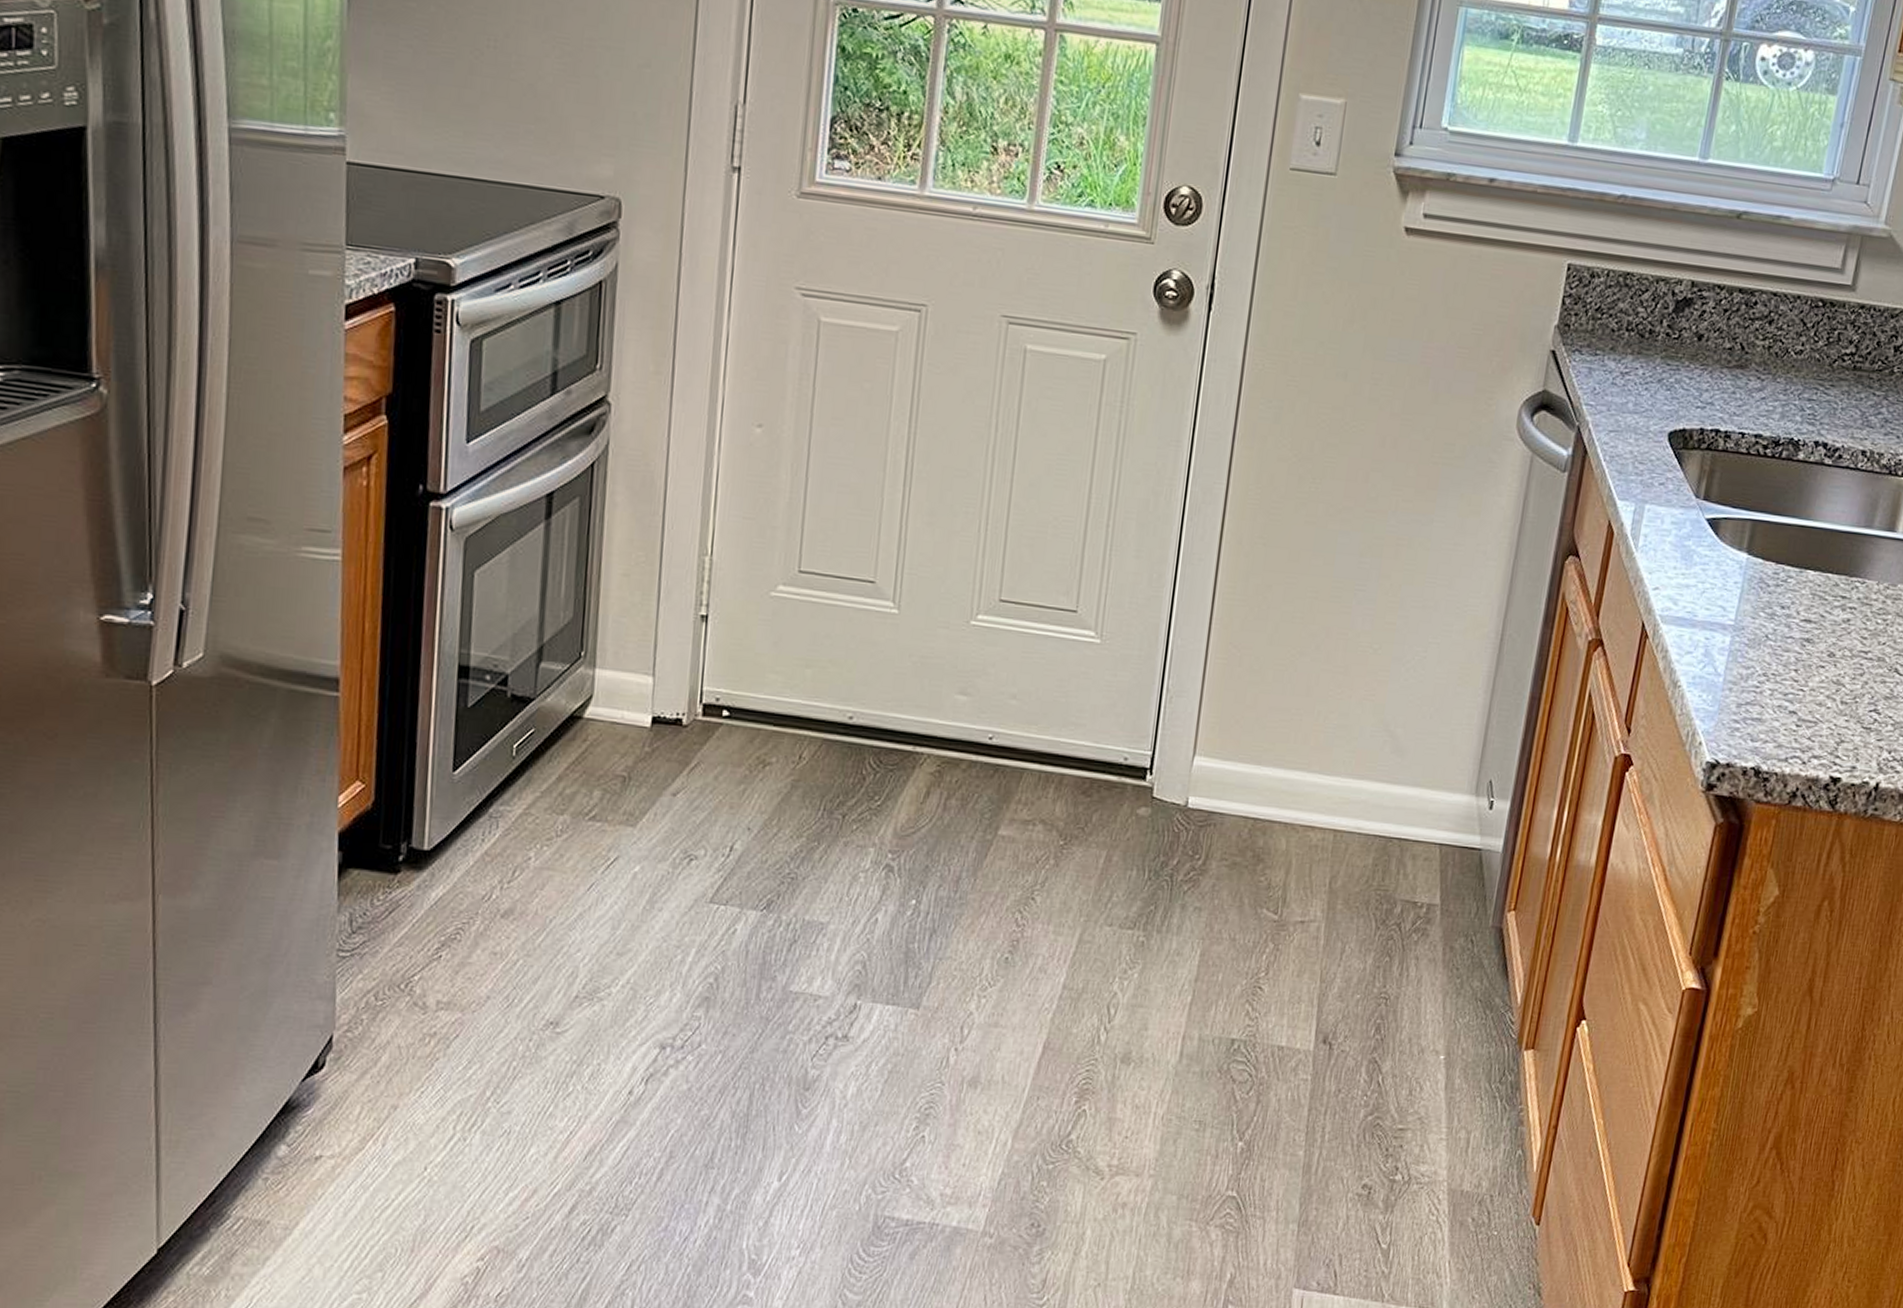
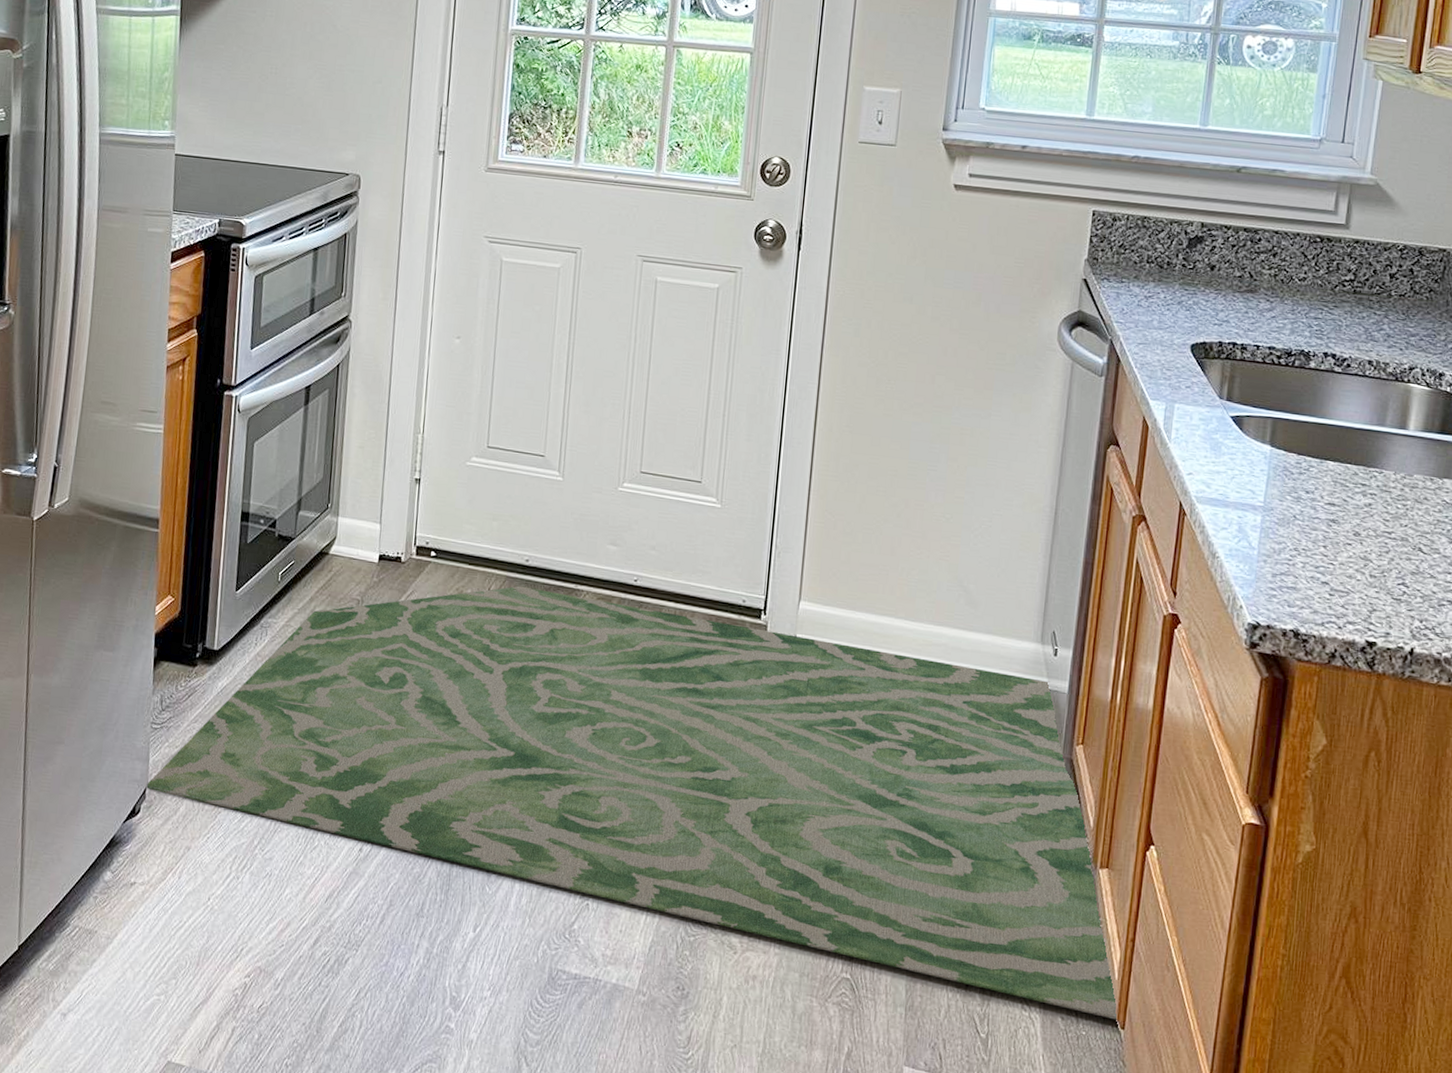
rug: none [333,750,1533,1216] -> present [146,585,1117,1020]

